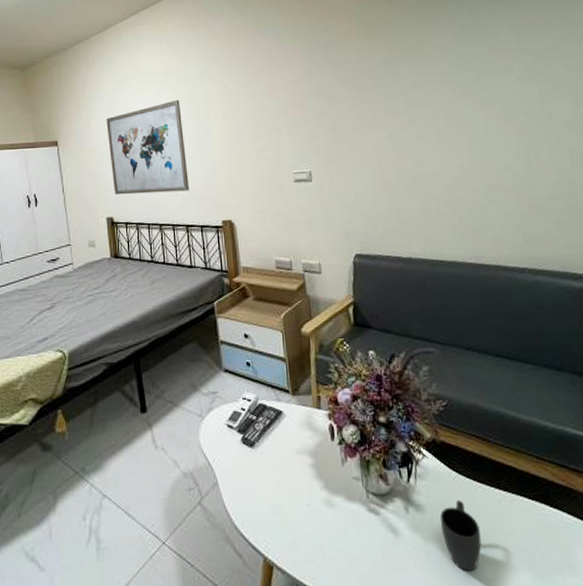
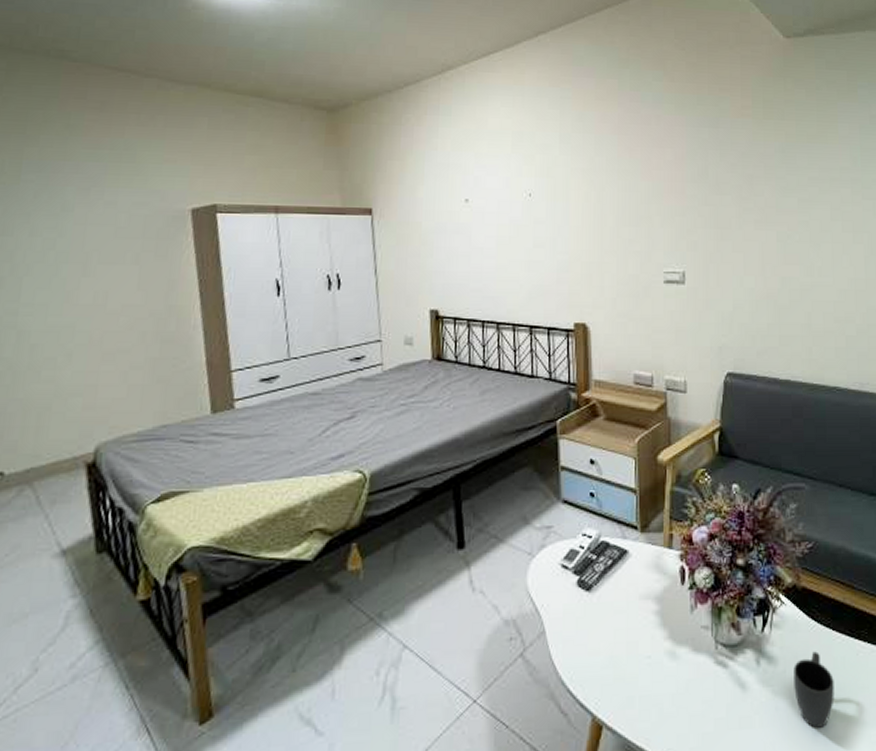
wall art: present [106,100,189,195] -> none [437,170,537,284]

